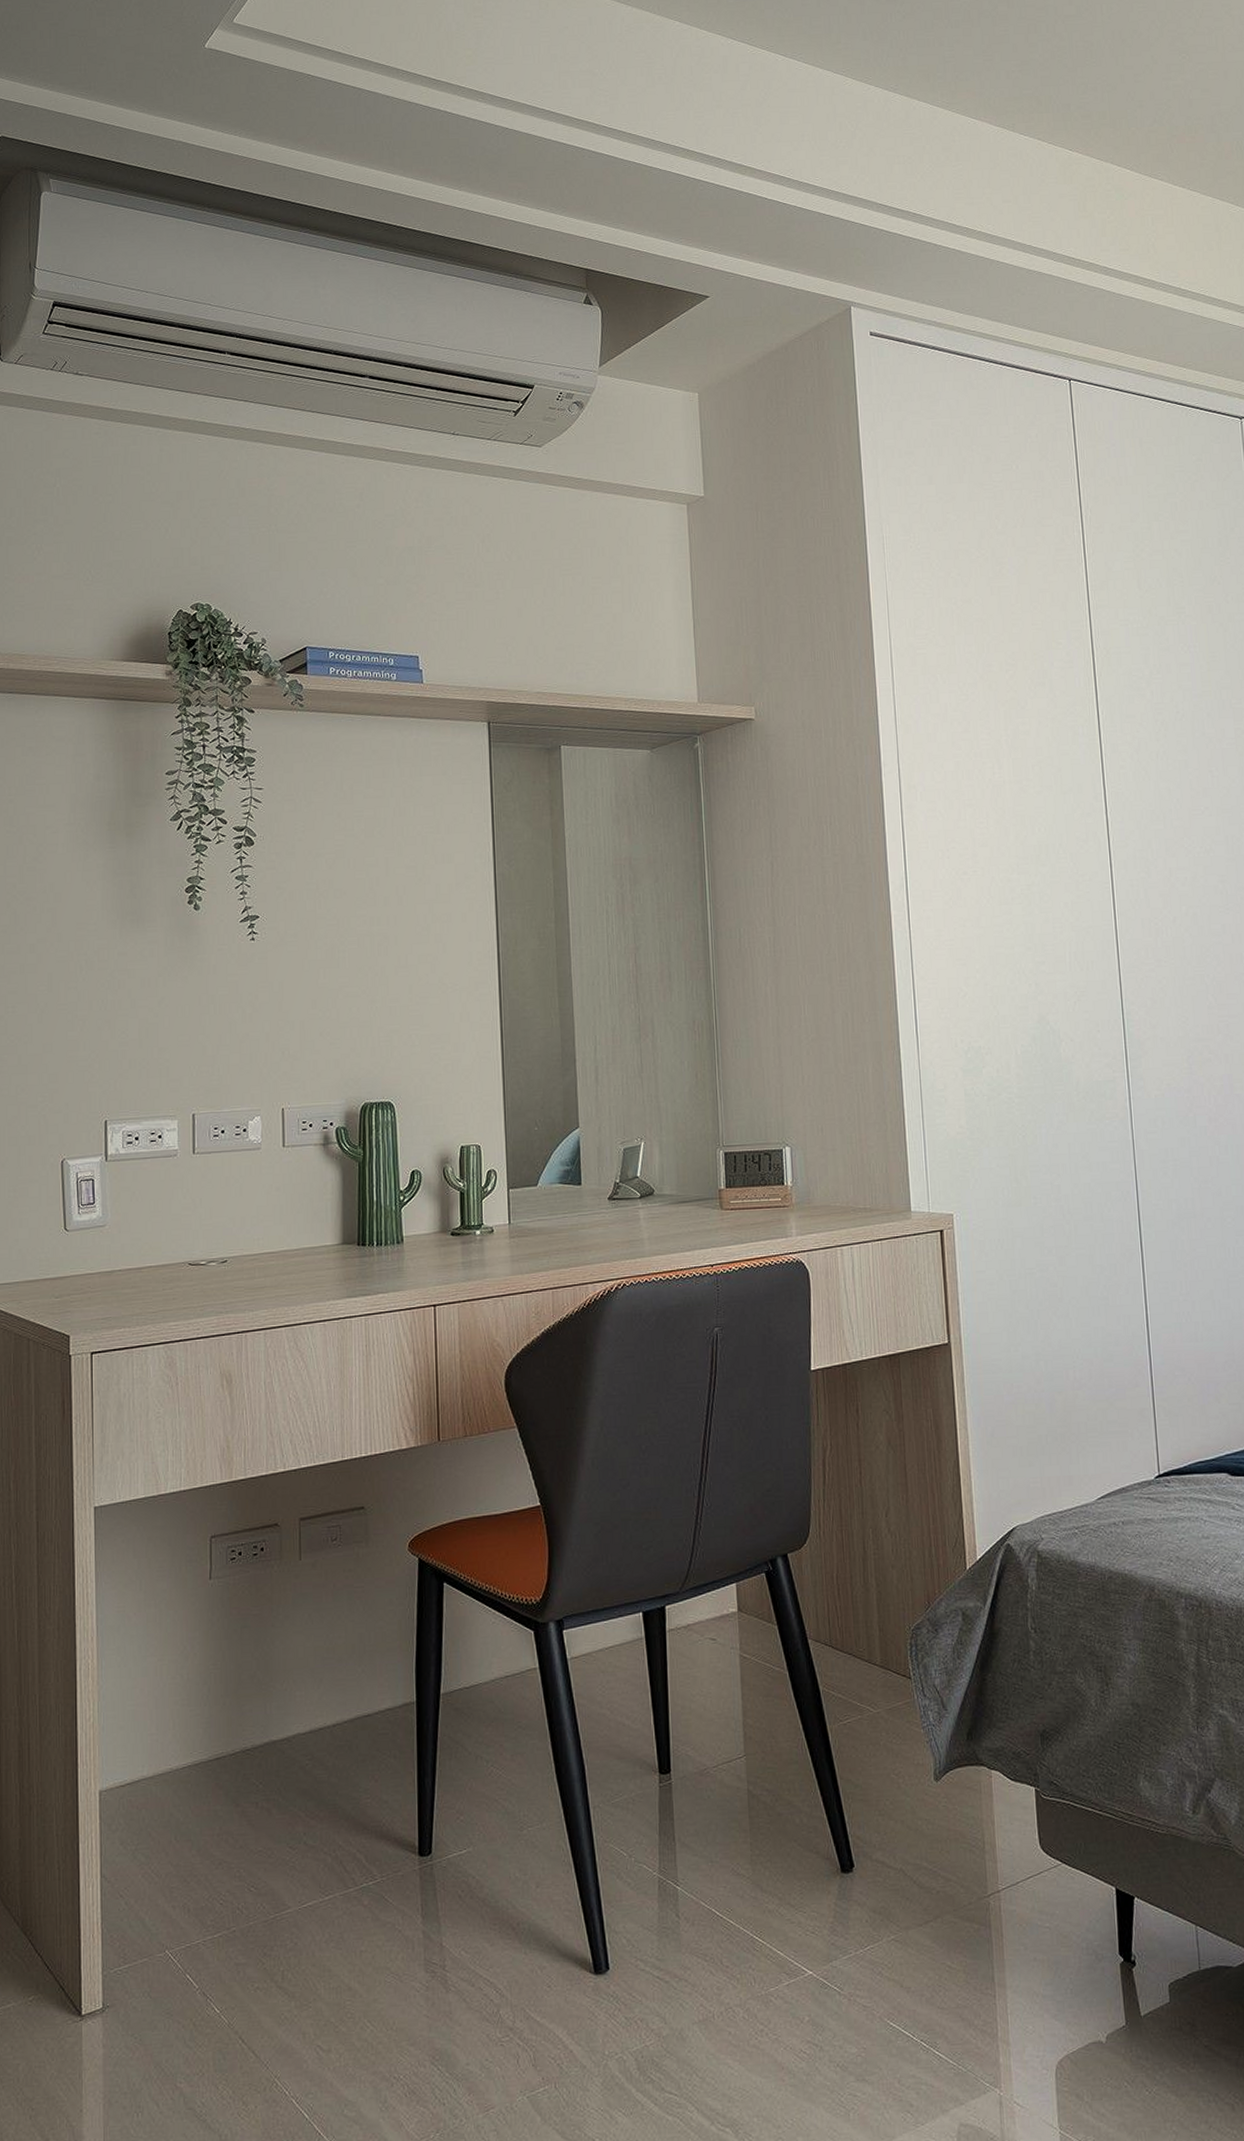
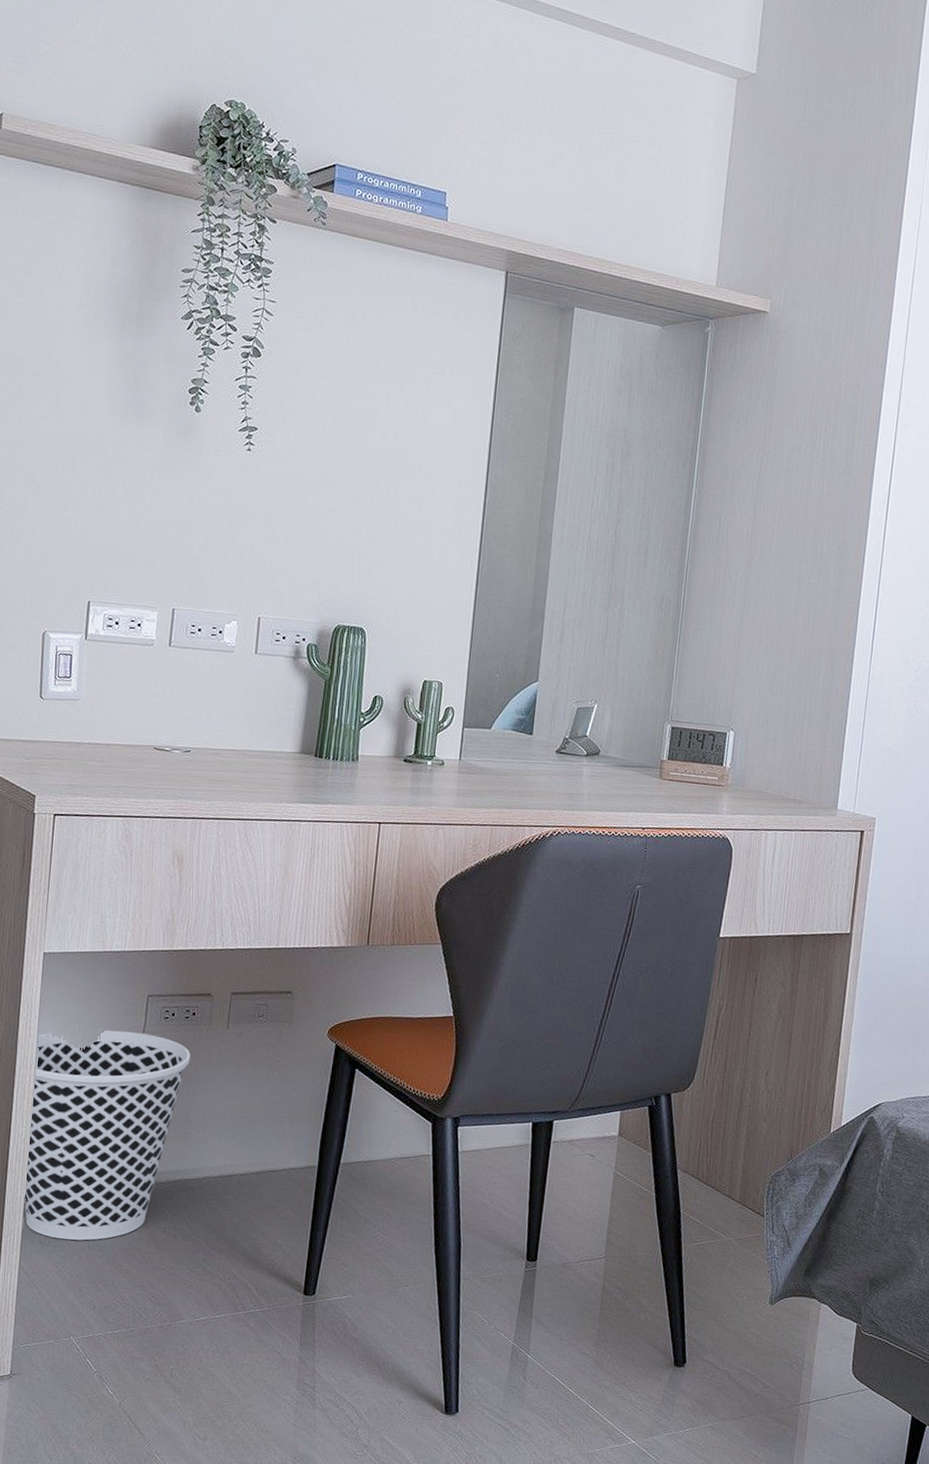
wastebasket: none [95,1580,263,1835] -> present [23,1030,190,1241]

